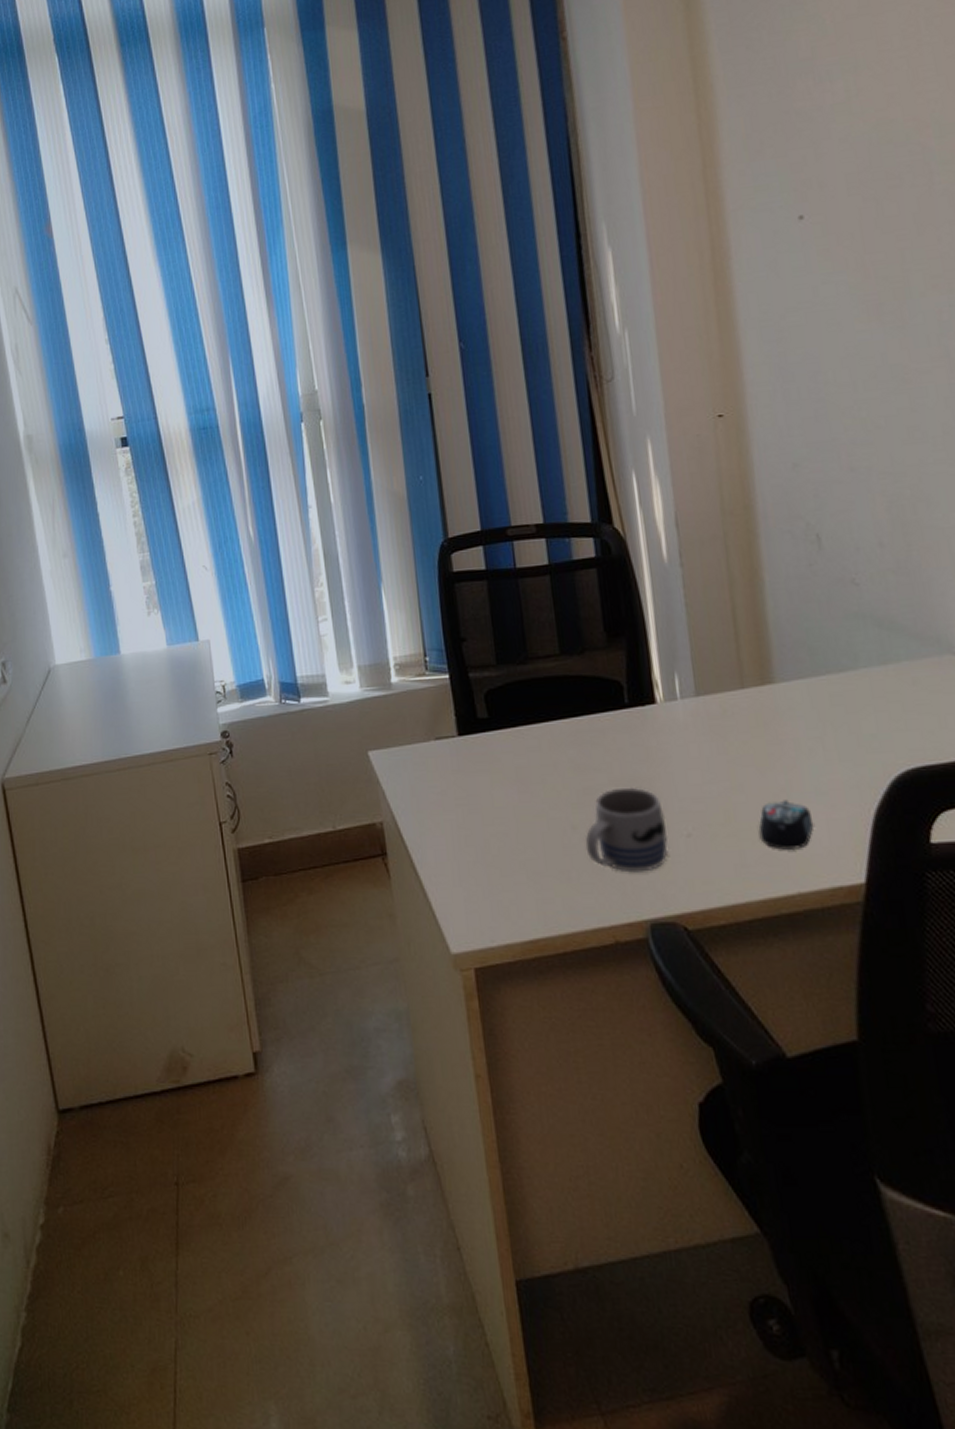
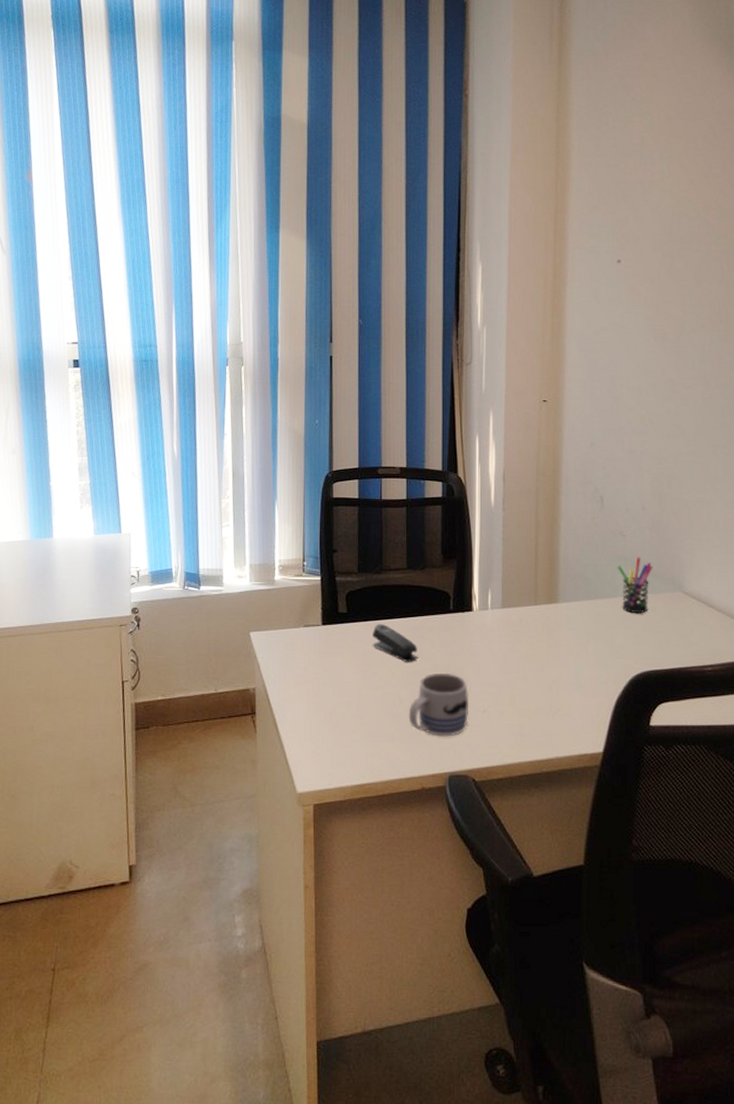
stapler: none [525,728,590,777] -> present [371,623,418,662]
computer mouse: present [758,800,814,850] -> none [534,689,573,725]
pen holder: none [852,611,907,689] -> present [616,557,653,613]

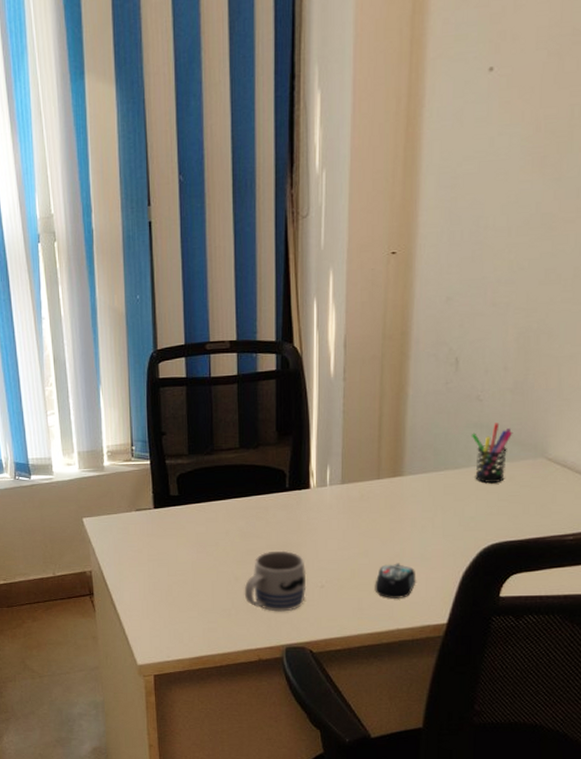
stapler: present [371,623,418,662] -> none [204,504,253,541]
computer mouse: none [534,689,573,725] -> present [375,563,416,598]

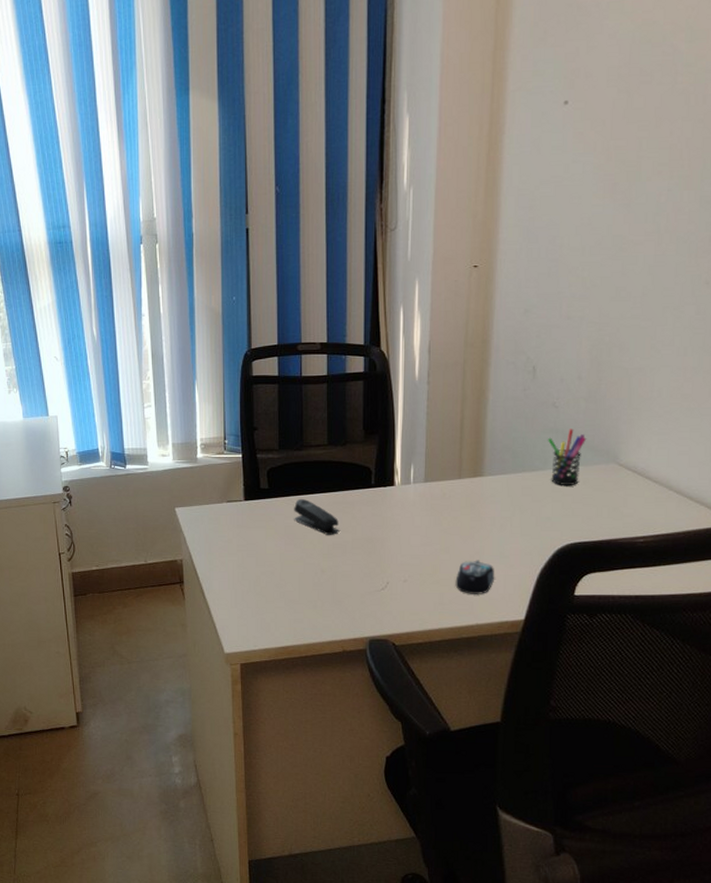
stapler: none [204,504,253,541] -> present [293,498,340,535]
mug: present [244,550,307,612] -> none [330,544,390,605]

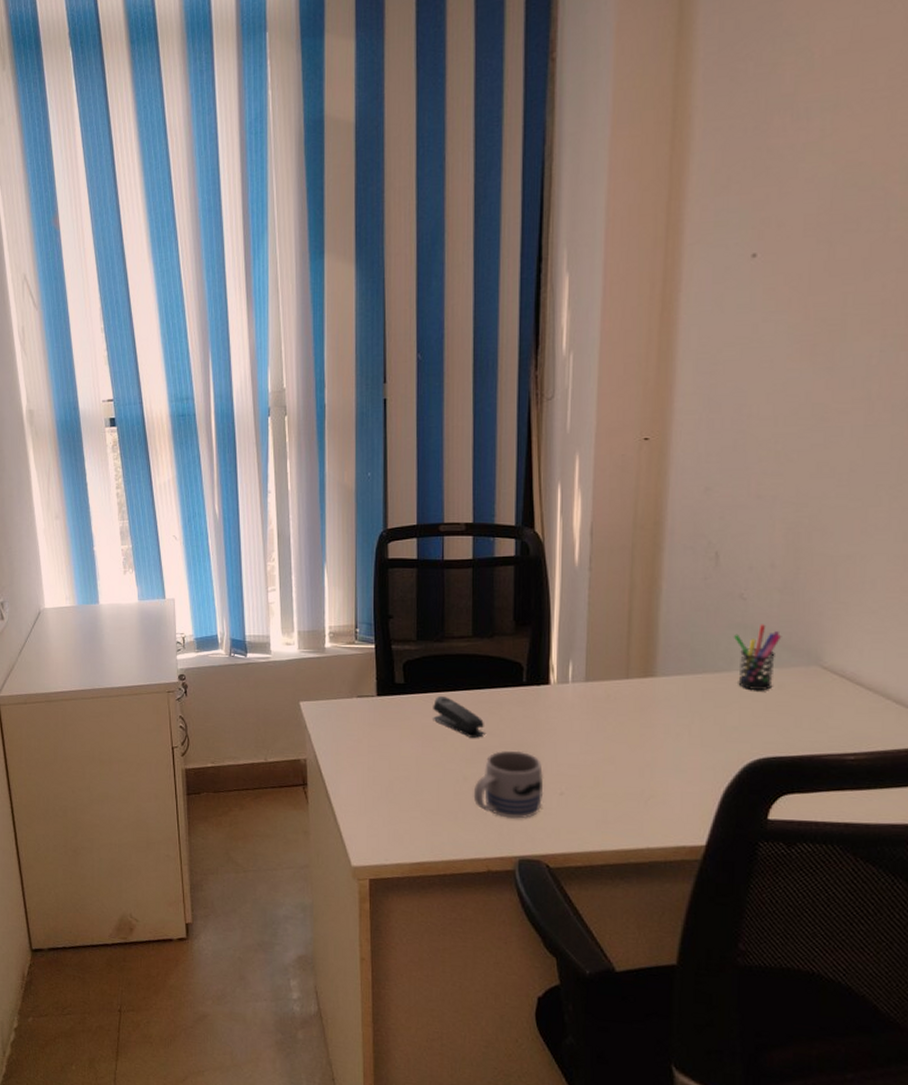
mug: none [330,544,390,605] -> present [473,750,544,819]
computer mouse: present [455,560,495,594] -> none [621,773,670,813]

